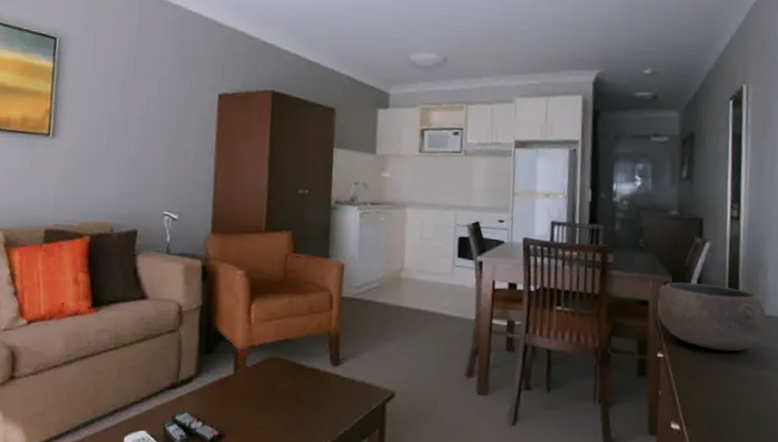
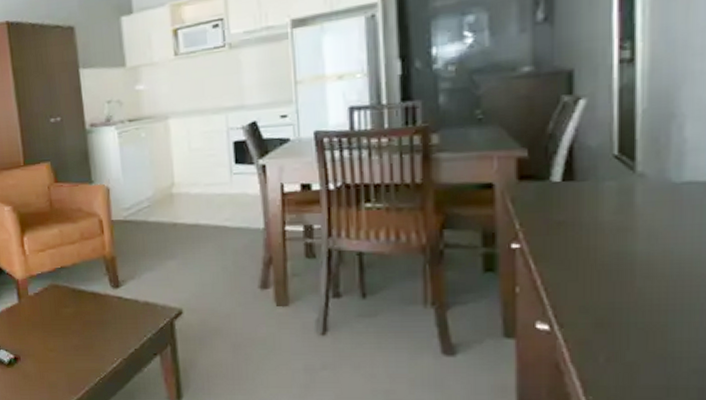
bowl: present [656,282,766,352] -> none [506,152,684,233]

